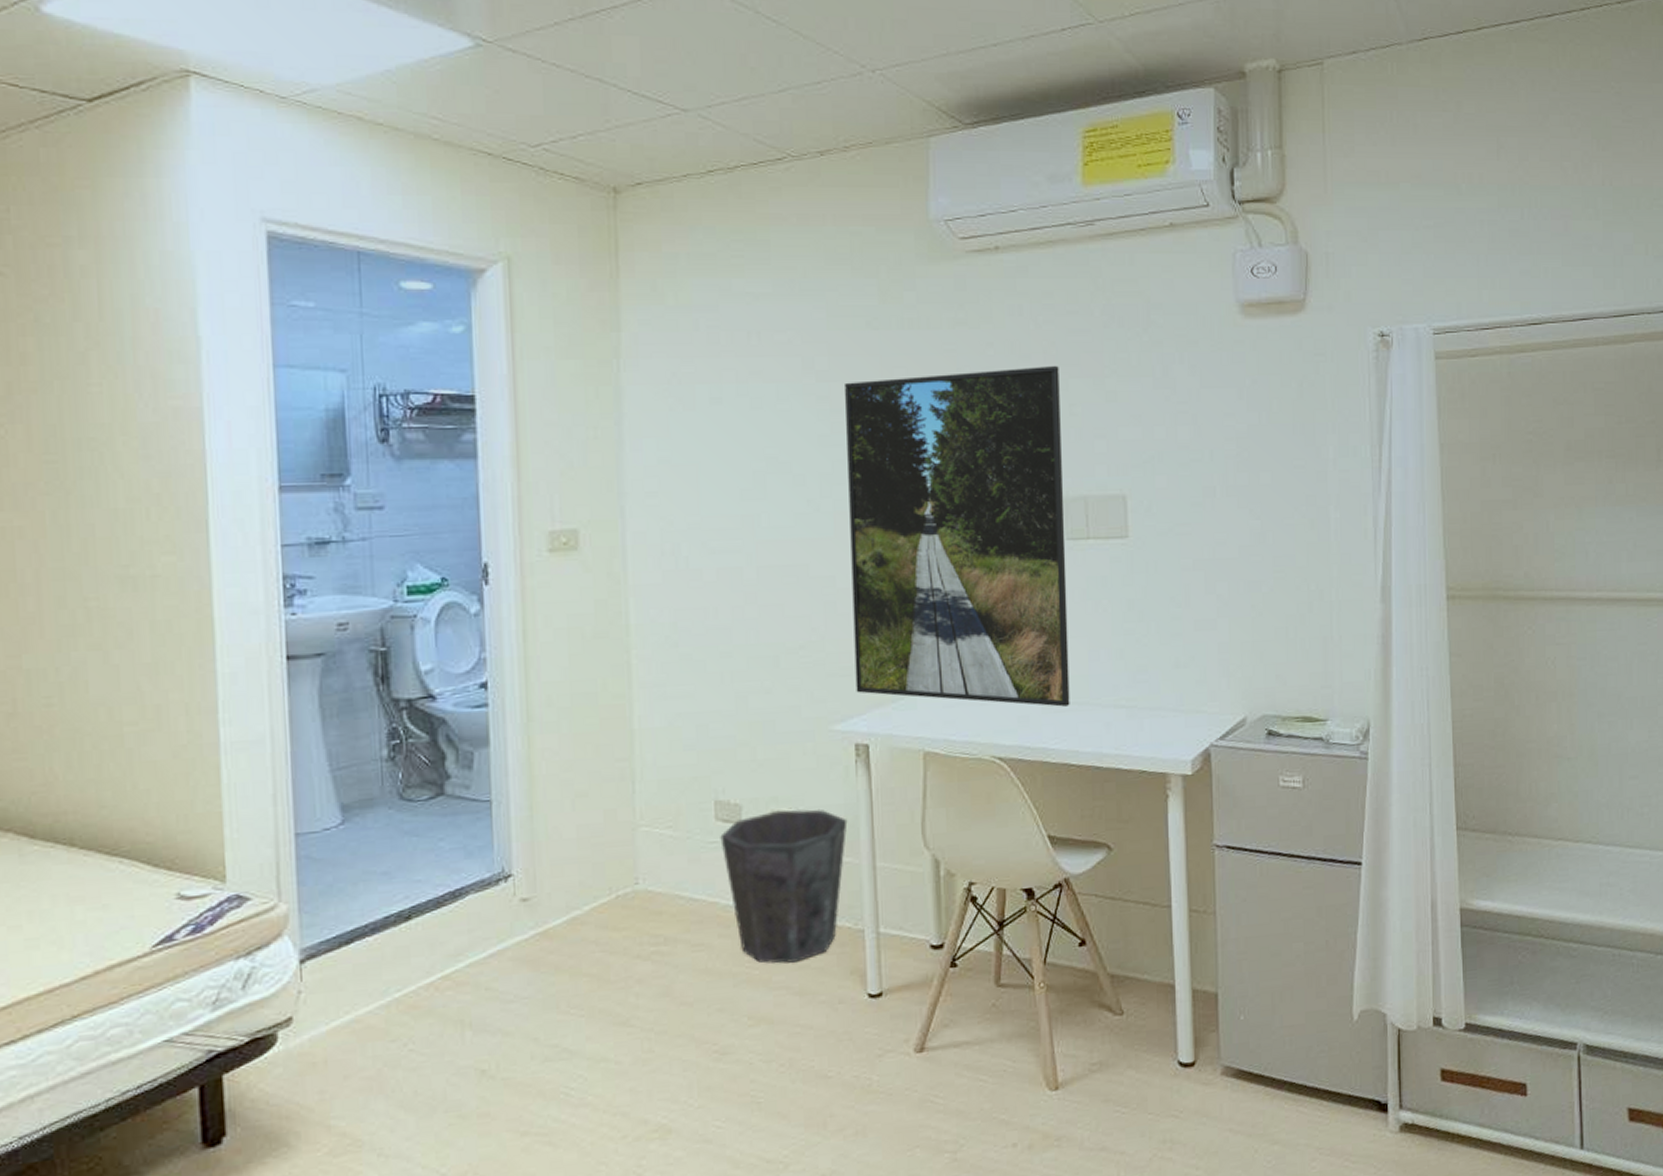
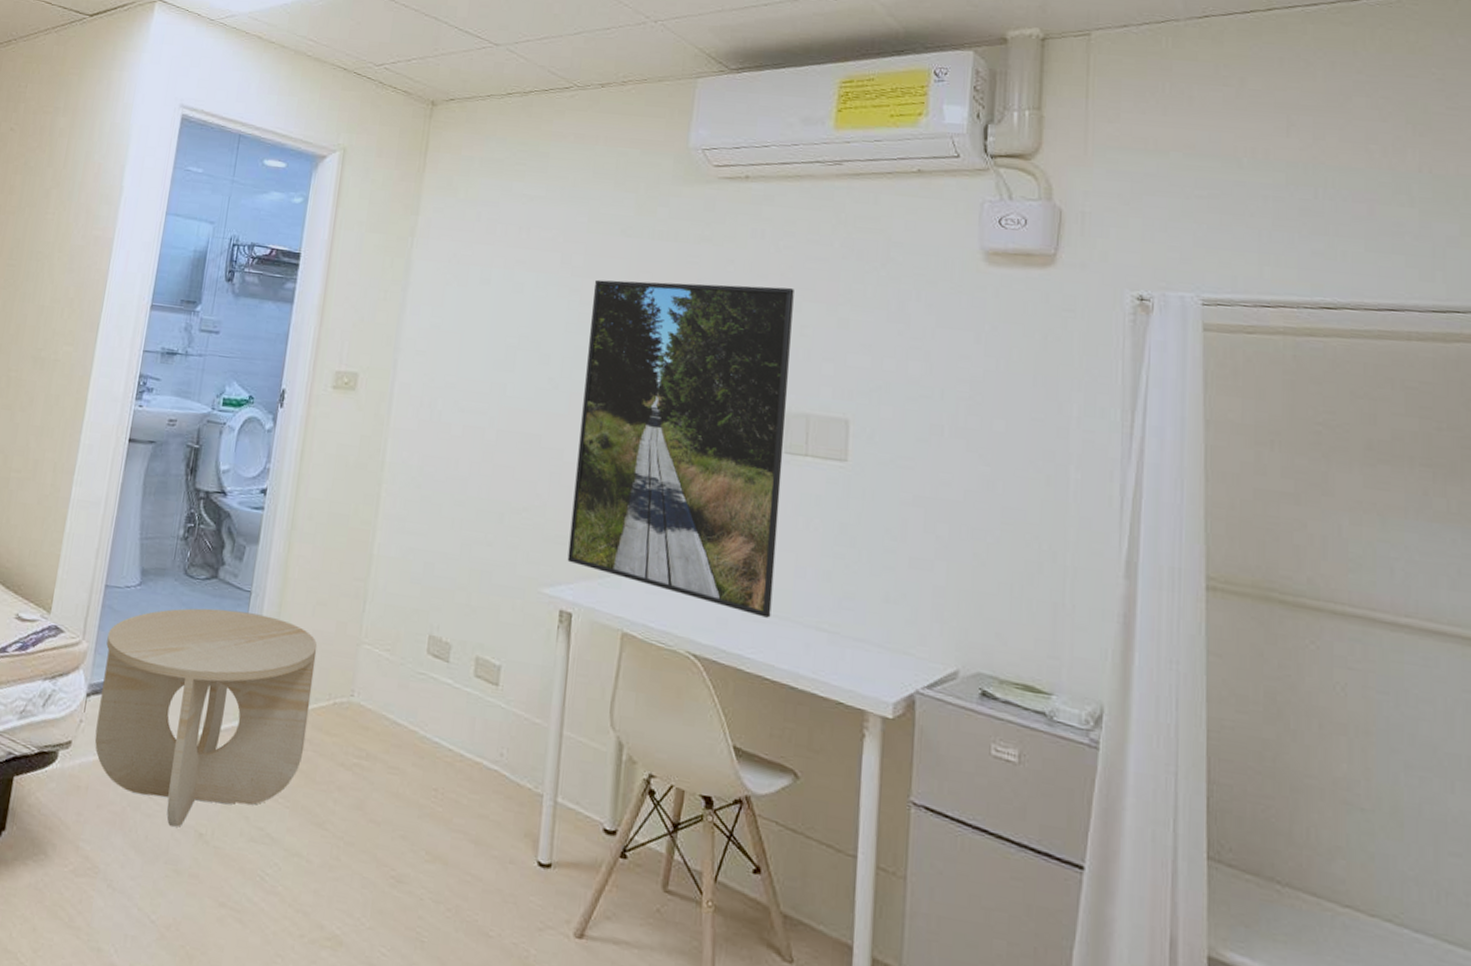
side table: none [312,822,591,1073] -> present [94,608,318,828]
waste bin: present [720,808,848,964] -> none [428,657,543,810]

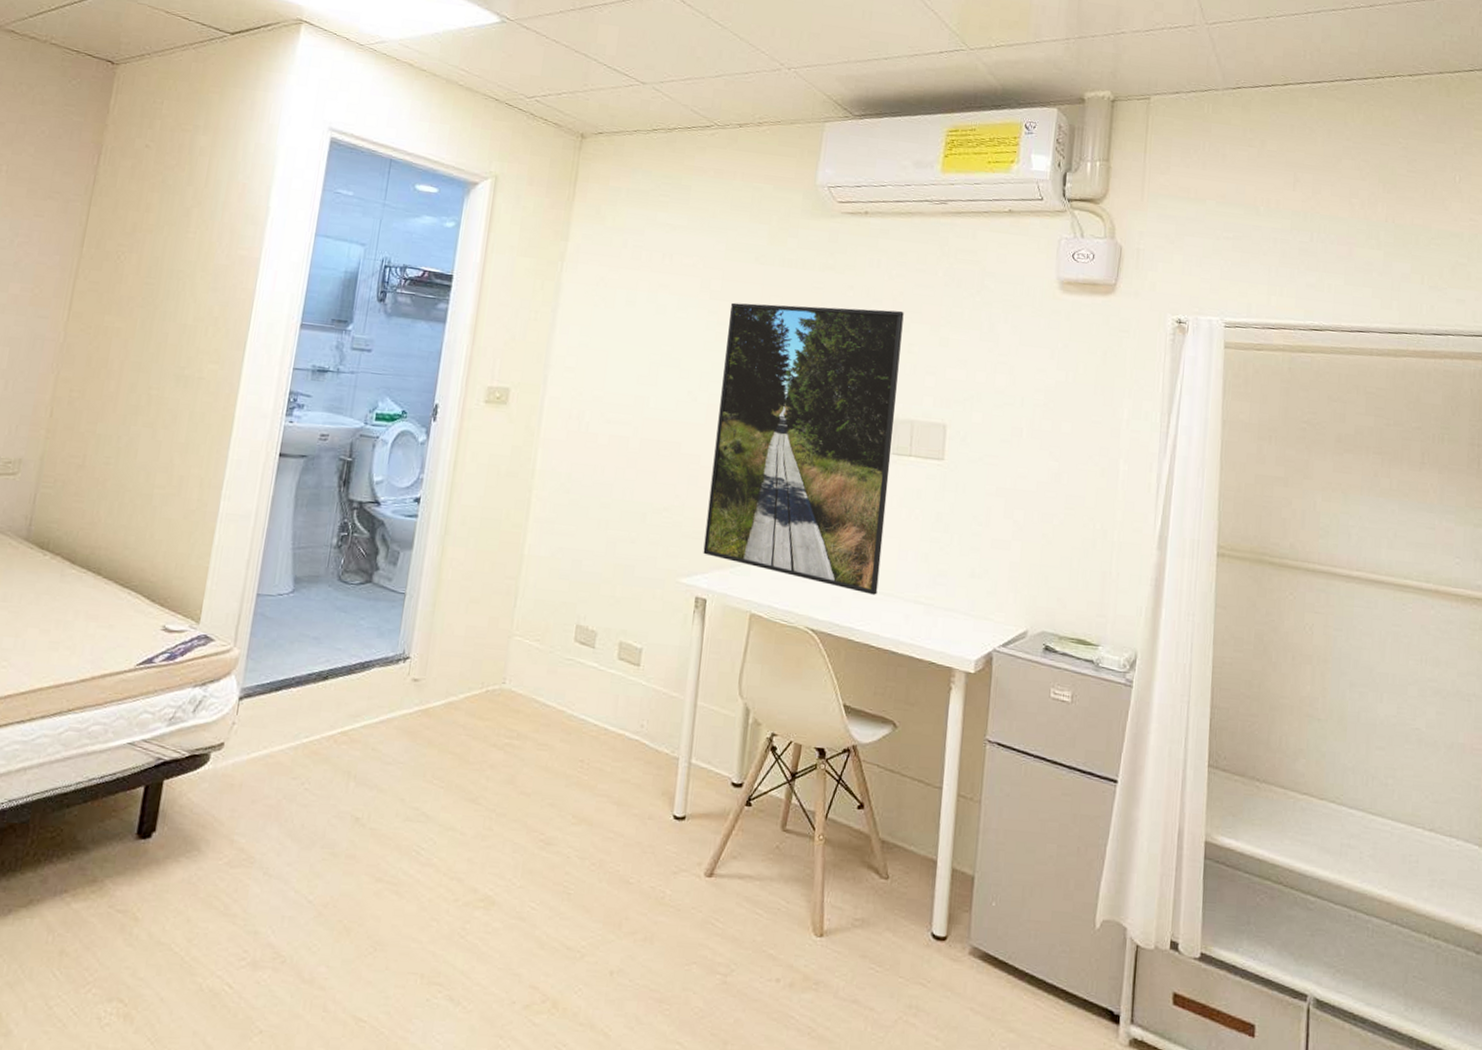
side table: present [94,608,318,828] -> none [248,611,471,814]

